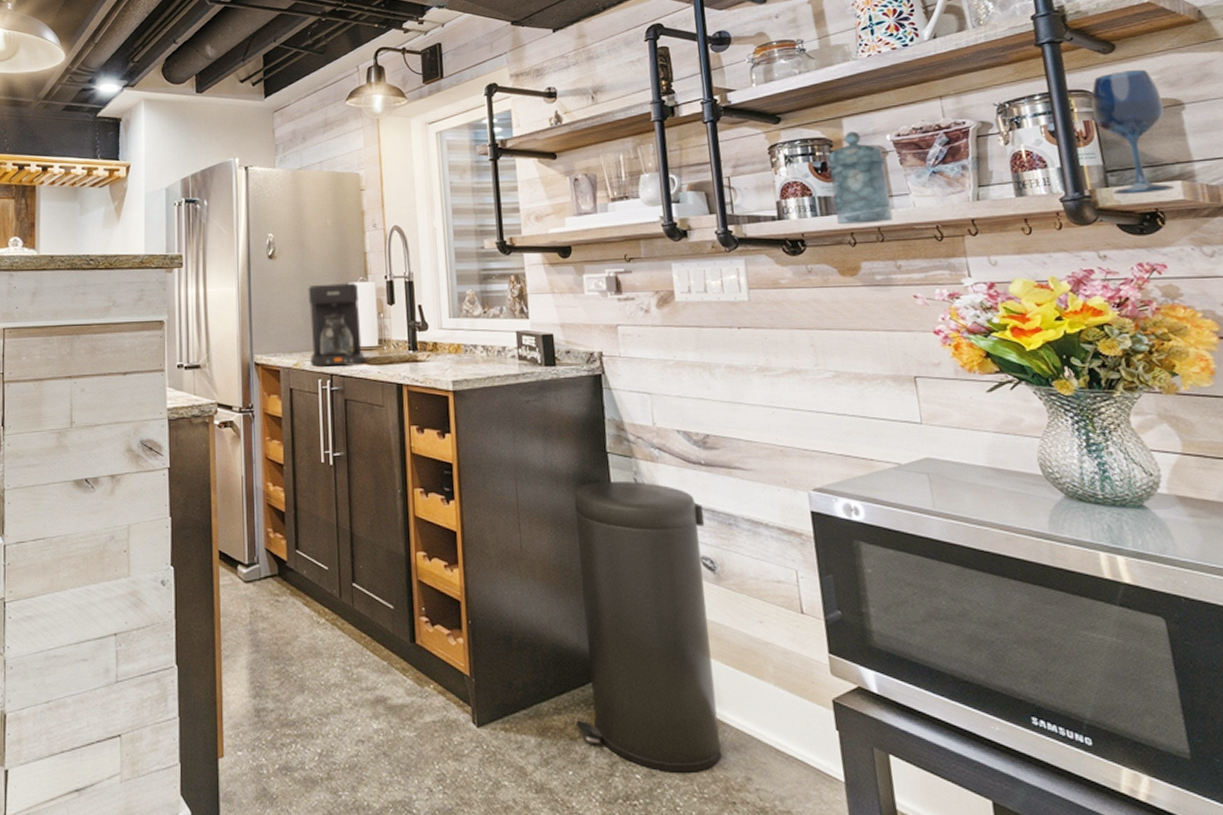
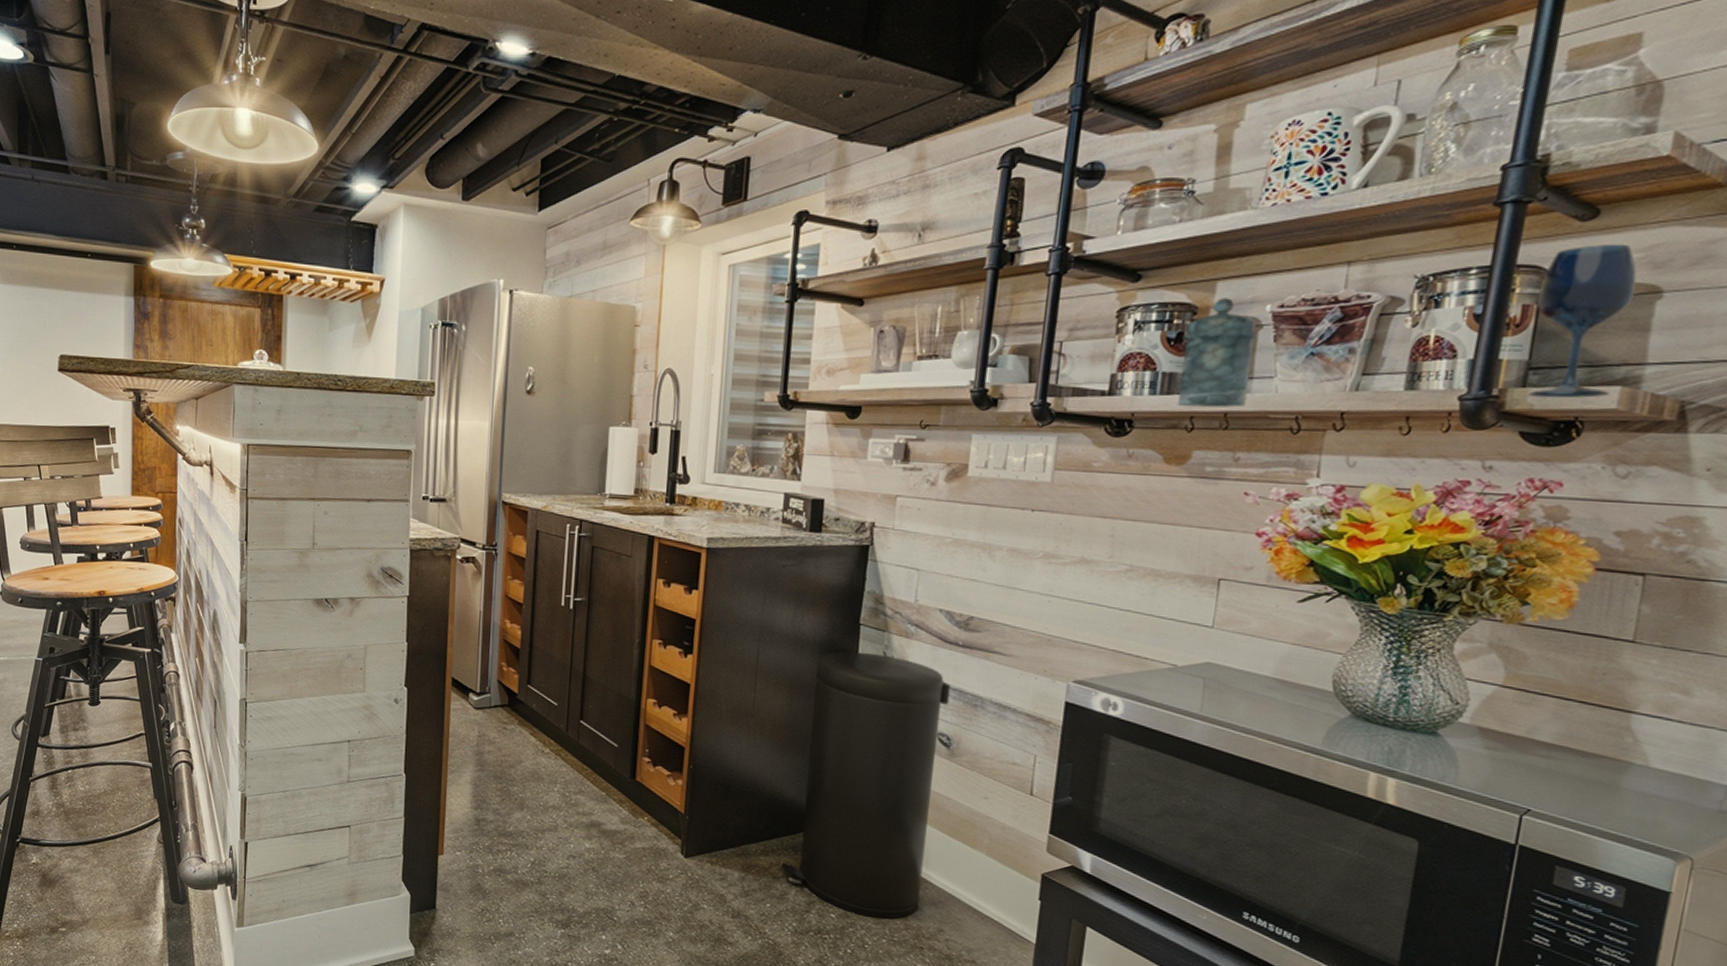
coffee maker: present [308,283,365,367] -> none [561,425,620,512]

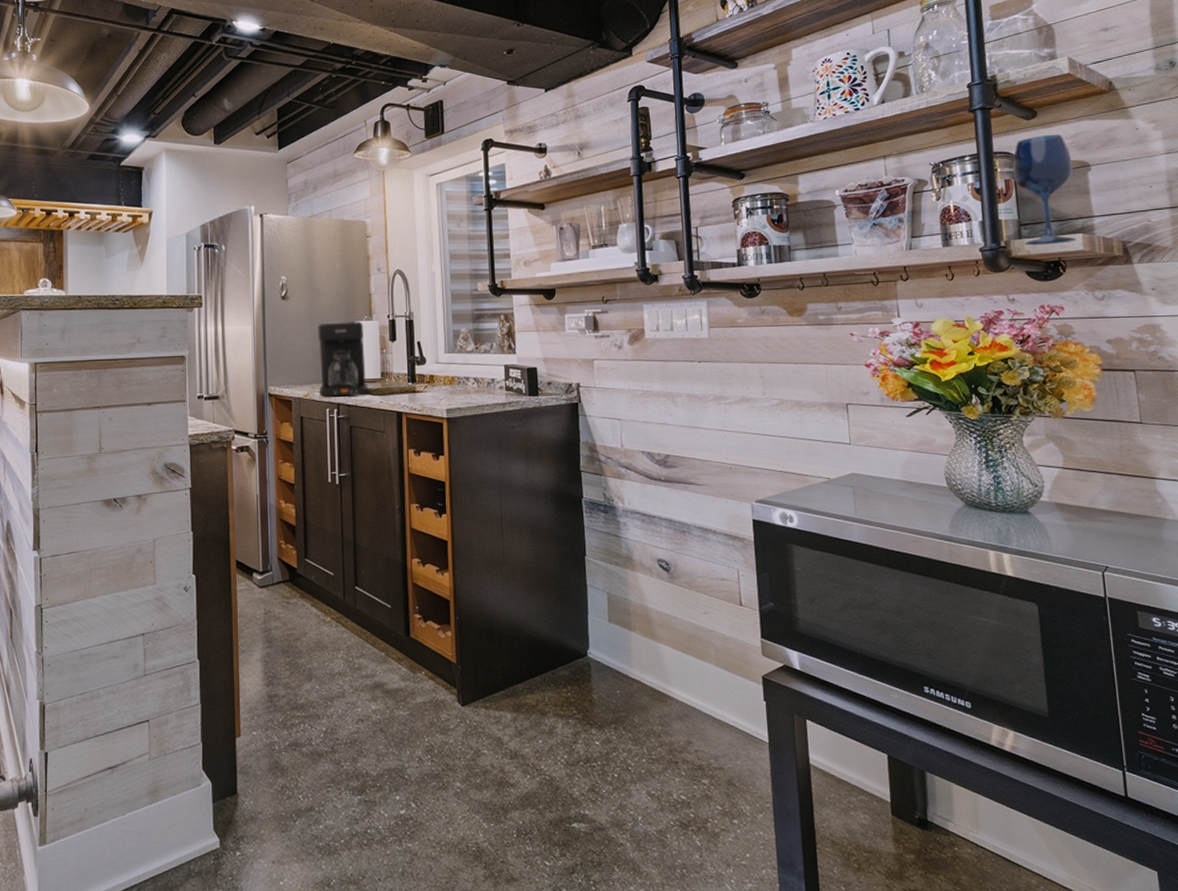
coffee maker: none [561,425,620,512] -> present [318,322,369,397]
pedal bin: present [780,651,951,919] -> none [546,495,668,739]
canister: present [1177,298,1259,408] -> none [782,187,837,271]

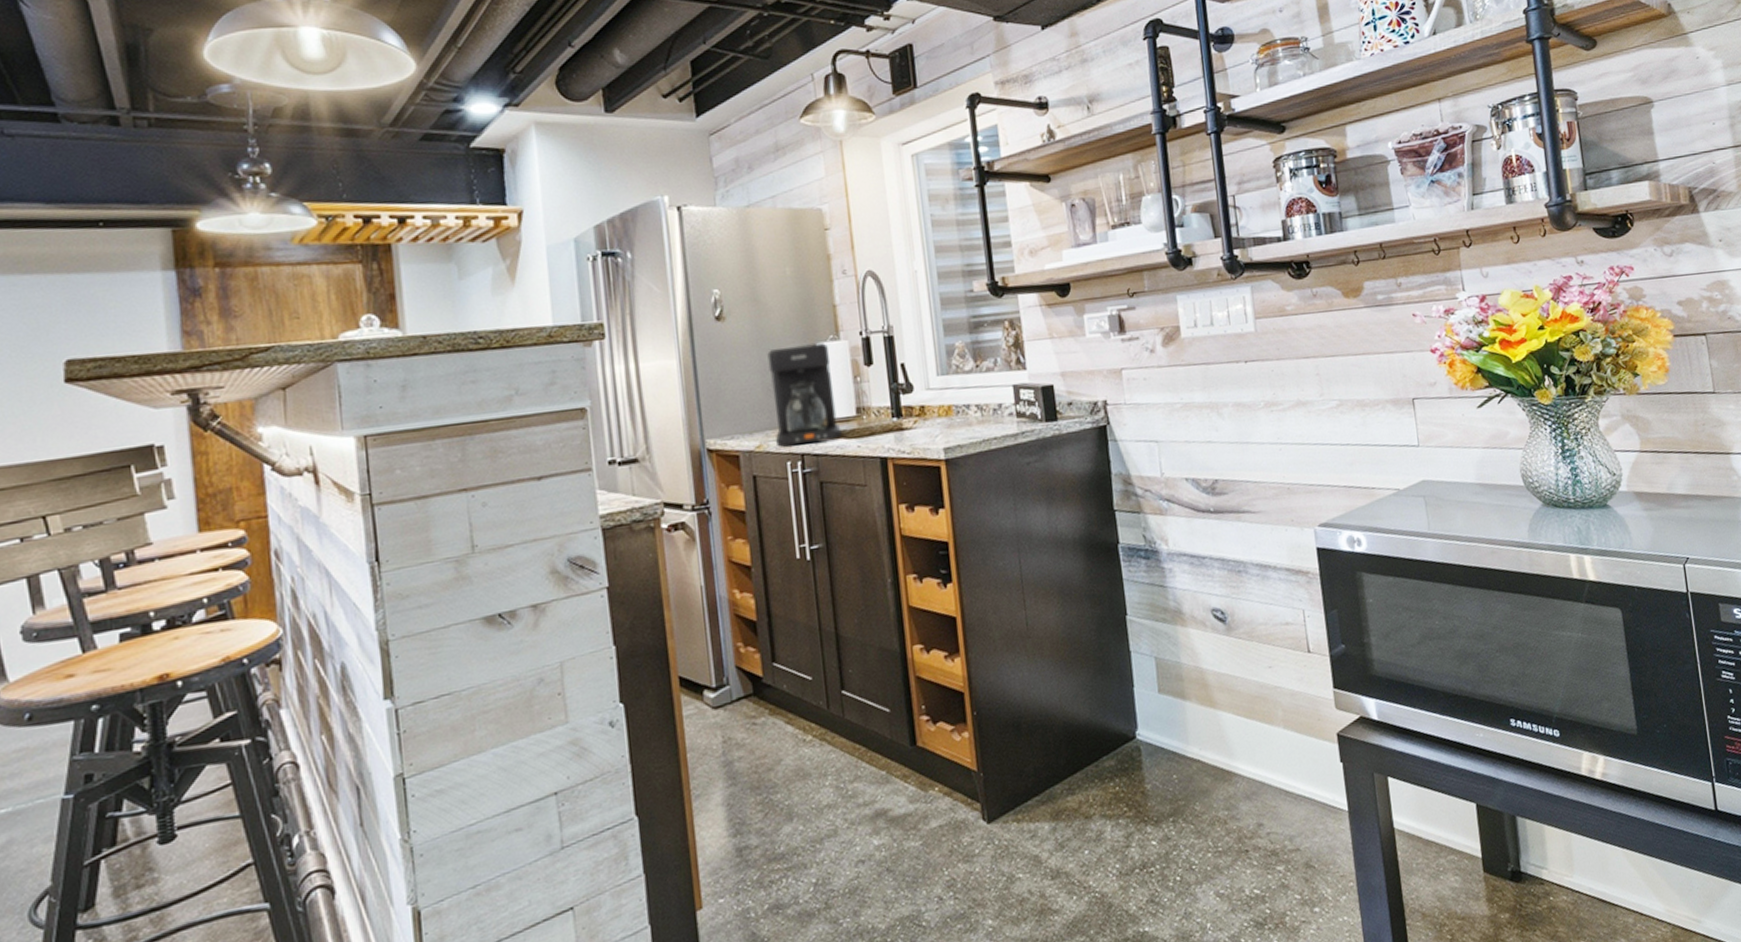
wineglass: present [1012,134,1077,246] -> none [1574,66,1643,198]

